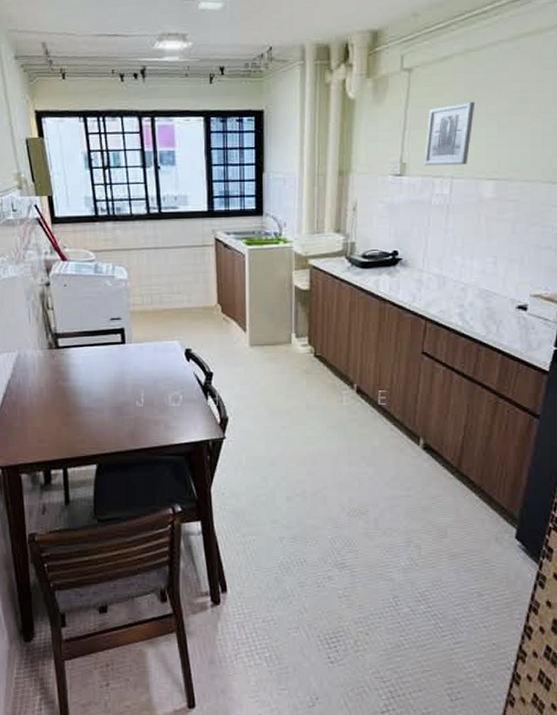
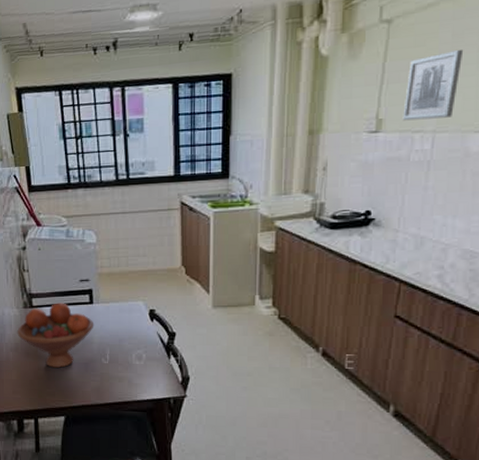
fruit bowl: none [41,343,127,413] -> present [16,303,94,368]

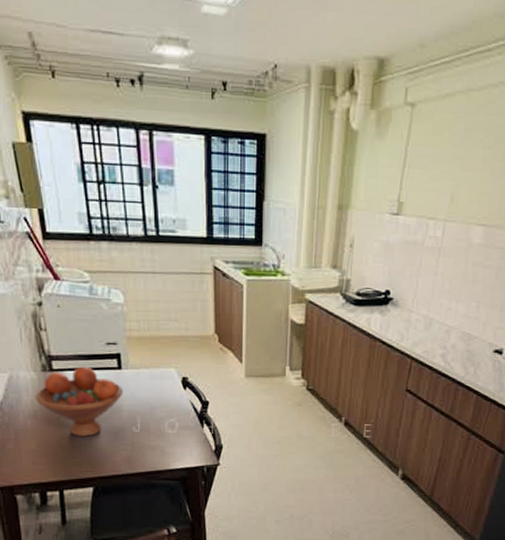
wall art: present [402,50,464,121] -> none [420,144,473,208]

